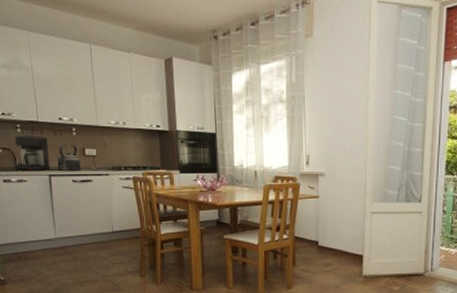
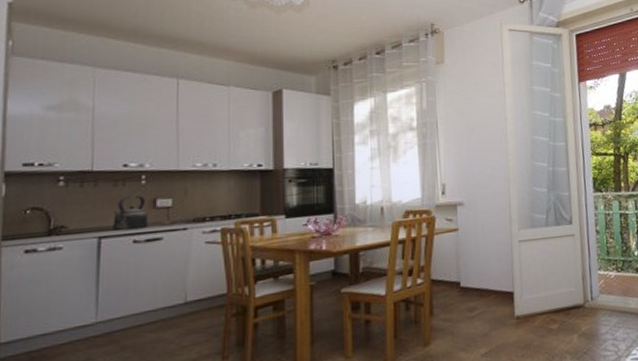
coffee maker: present [14,136,50,172] -> none [48,188,103,236]

